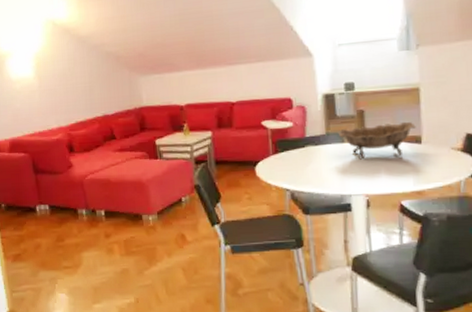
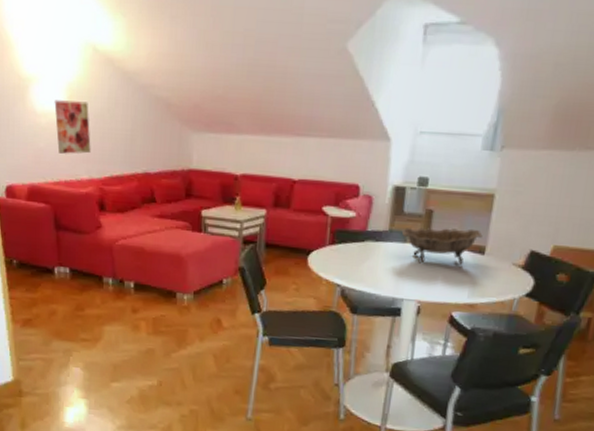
wall art: none [25,66,58,110] -> present [54,100,91,154]

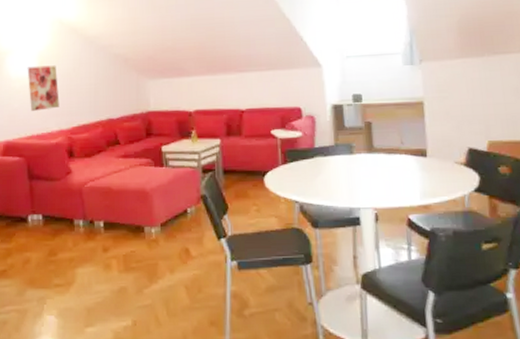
decorative bowl: present [401,227,483,265] -> none [346,134,421,172]

